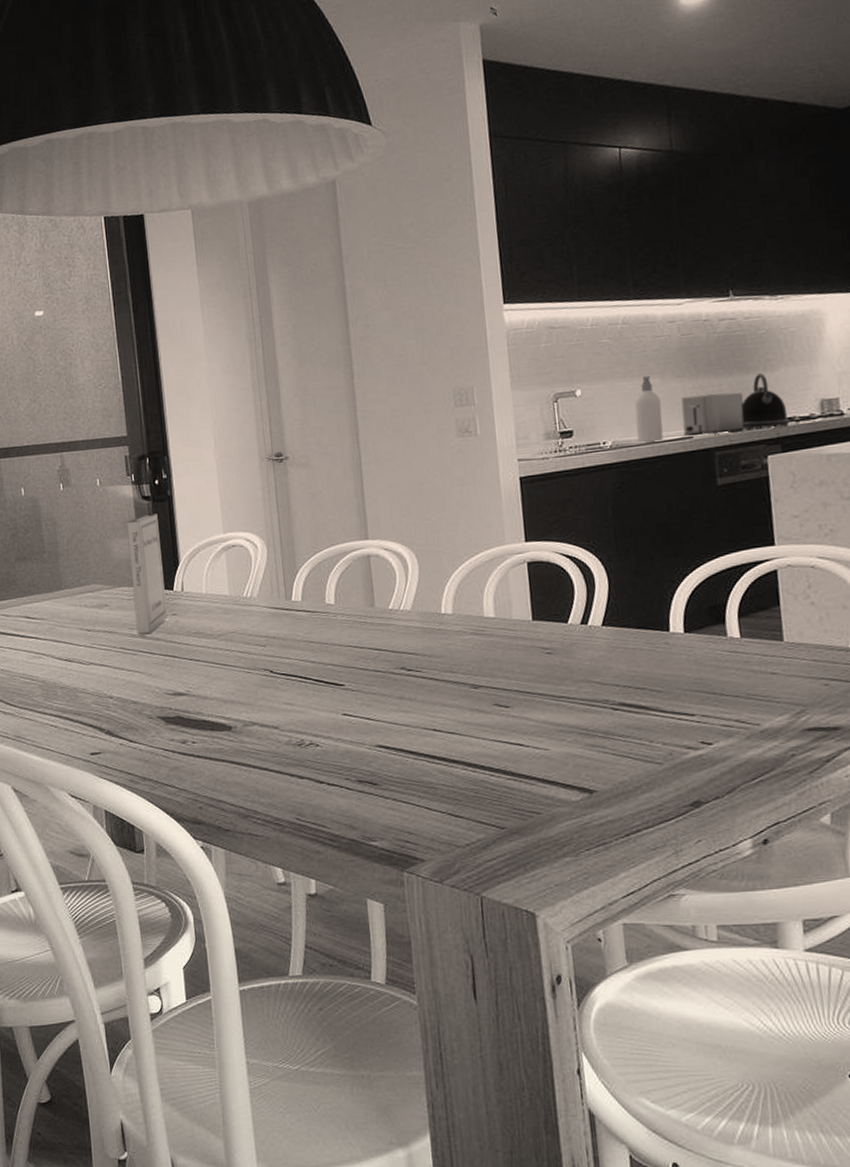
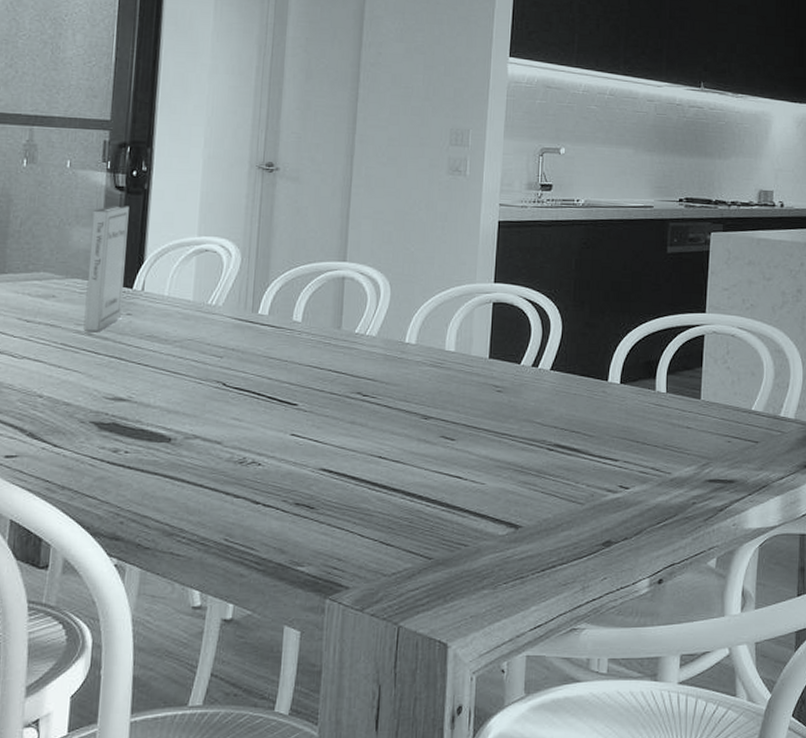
soap bottle: present [635,375,664,442] -> none [606,145,631,205]
toaster: present [681,392,745,436] -> none [646,169,699,208]
kettle: present [741,373,789,429] -> none [695,159,732,209]

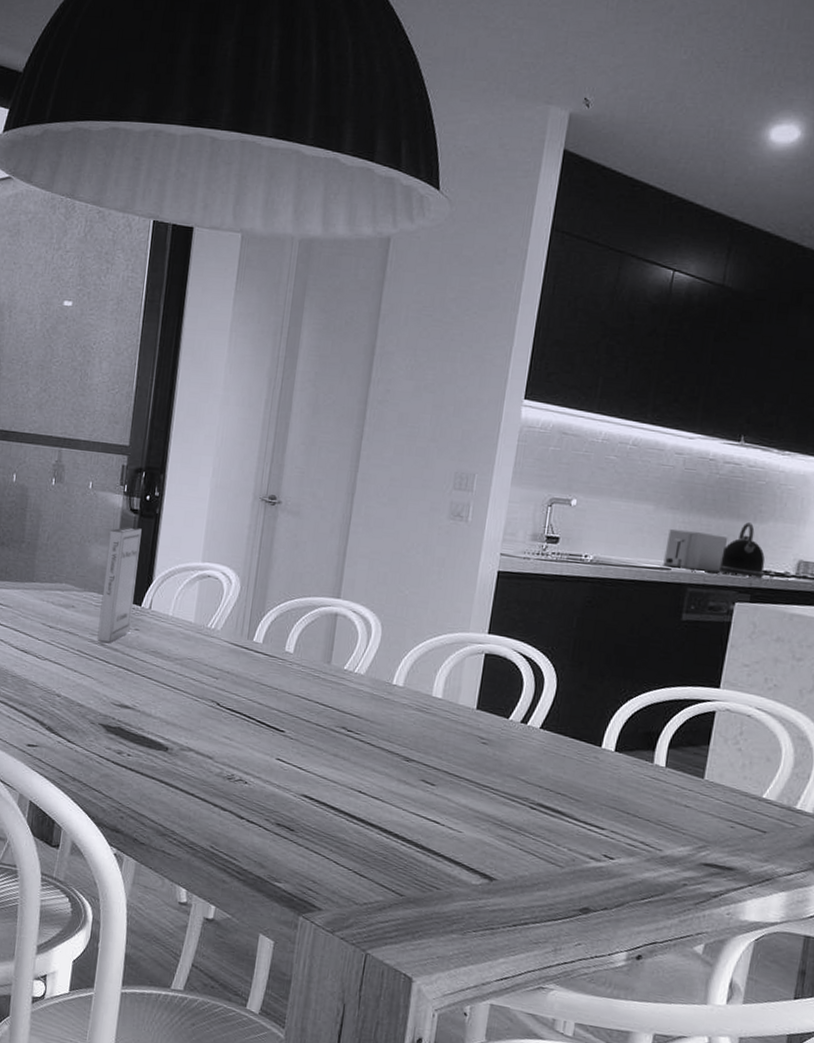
toaster: none [646,169,699,208] -> present [663,528,728,574]
kettle: none [695,159,732,209] -> present [719,522,765,579]

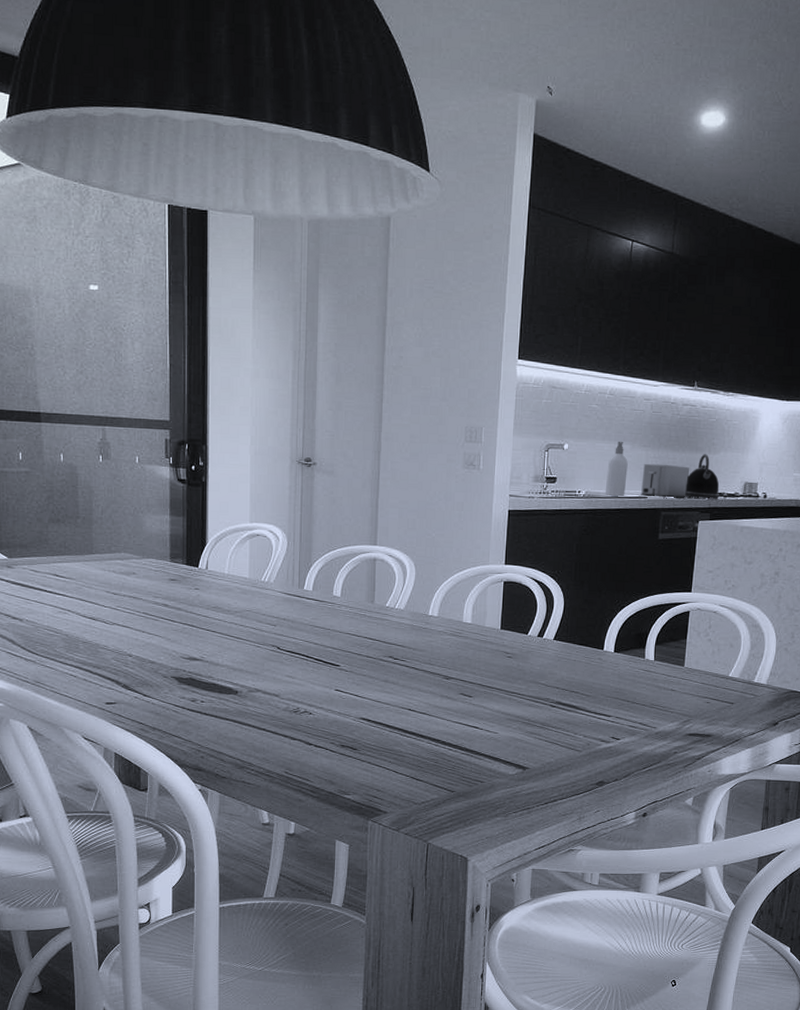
book: present [97,527,142,644] -> none [160,496,191,604]
soap bottle: none [617,500,650,565] -> present [605,441,628,496]

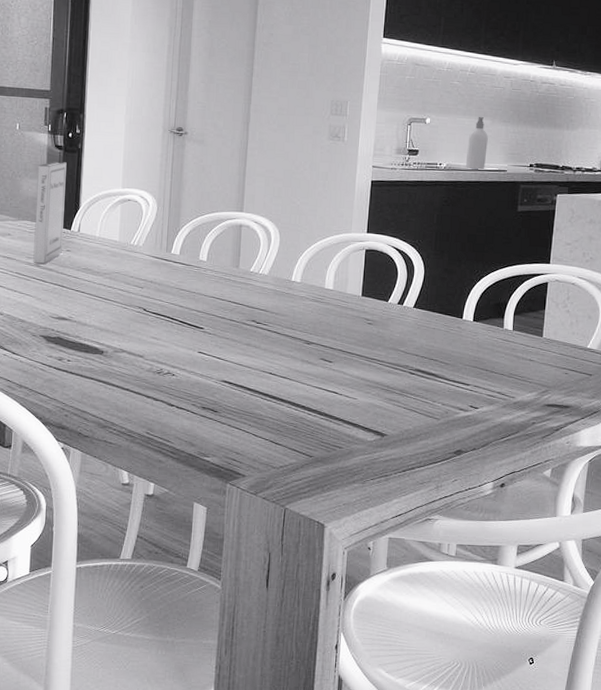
book: none [160,496,191,604] -> present [33,161,67,265]
toaster: present [641,463,690,499] -> none [501,138,549,172]
kettle: present [685,454,720,500] -> none [544,130,578,174]

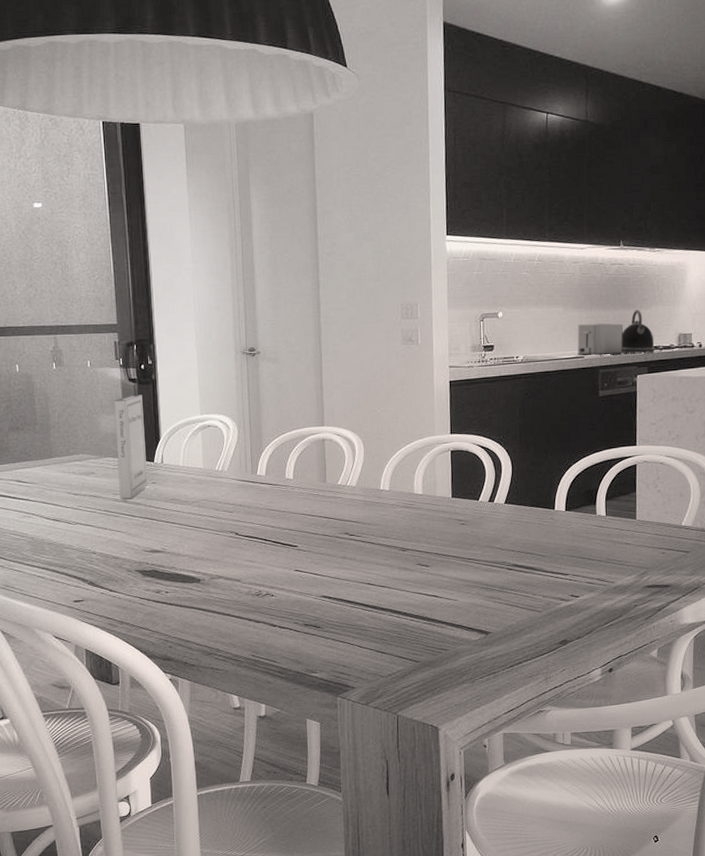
soap bottle: present [465,116,488,169] -> none [542,304,563,358]
toaster: none [501,138,549,172] -> present [577,323,624,356]
kettle: none [544,130,578,174] -> present [621,310,655,354]

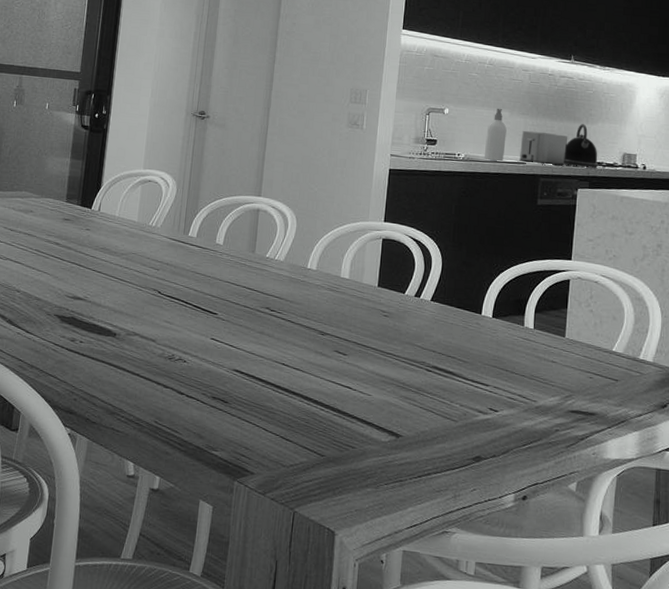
book: present [114,394,148,500] -> none [53,141,92,243]
soap bottle: none [542,304,563,358] -> present [484,108,507,161]

